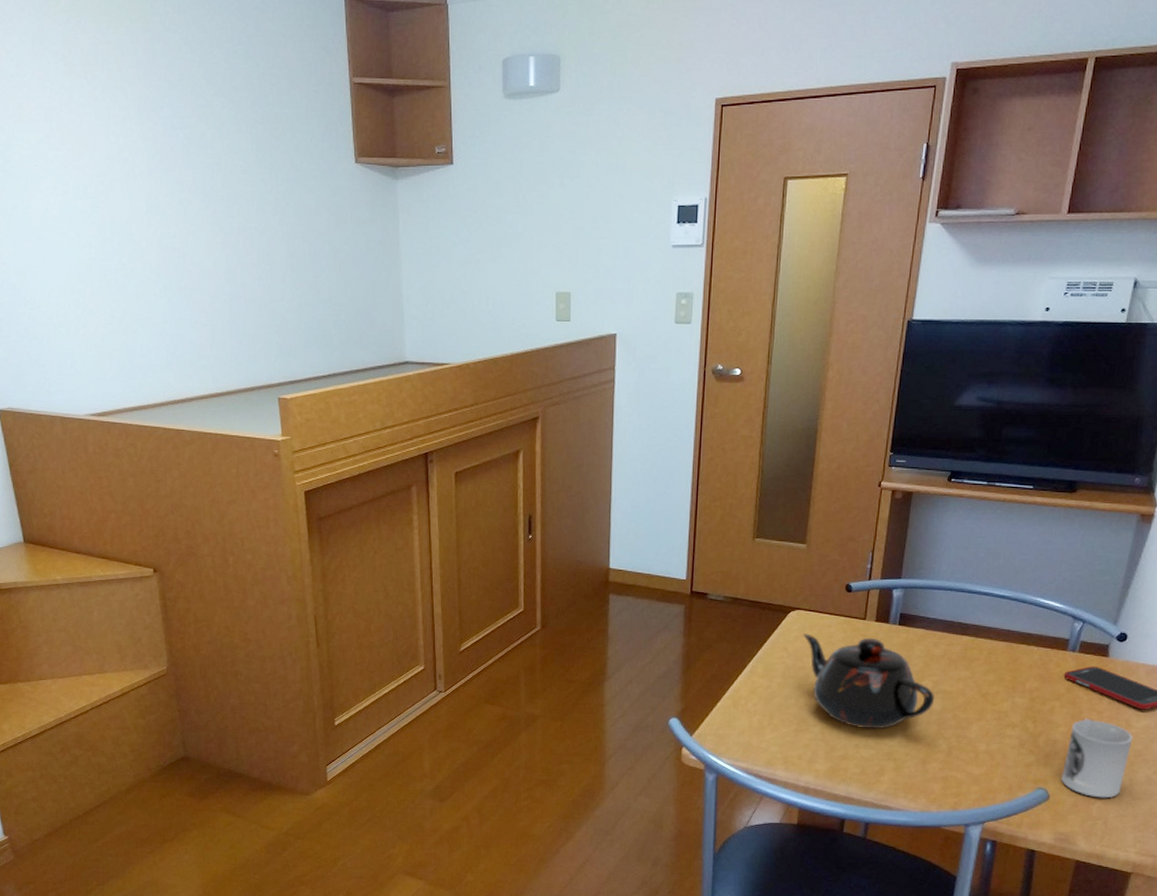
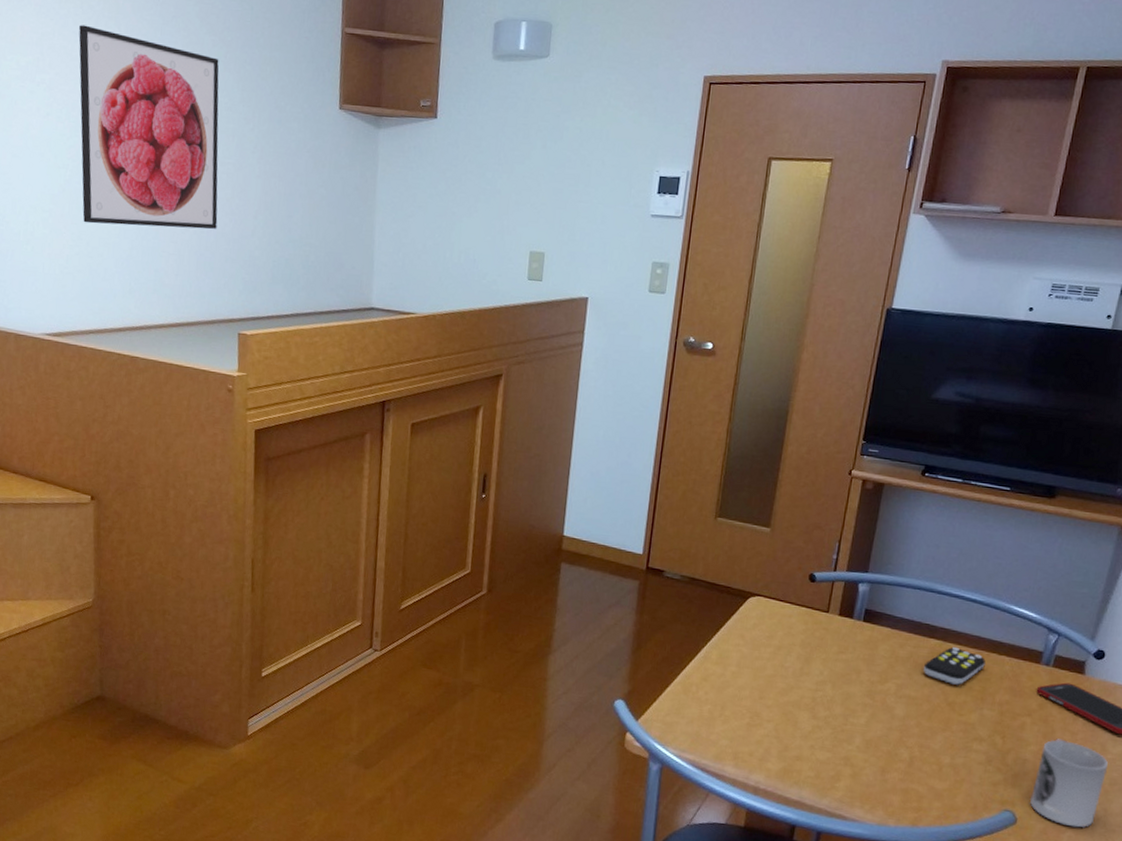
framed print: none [86,96,246,300] -> present [78,25,219,230]
teapot: present [803,633,935,730] -> none [762,621,898,731]
remote control: none [957,641,1016,677] -> present [923,646,986,685]

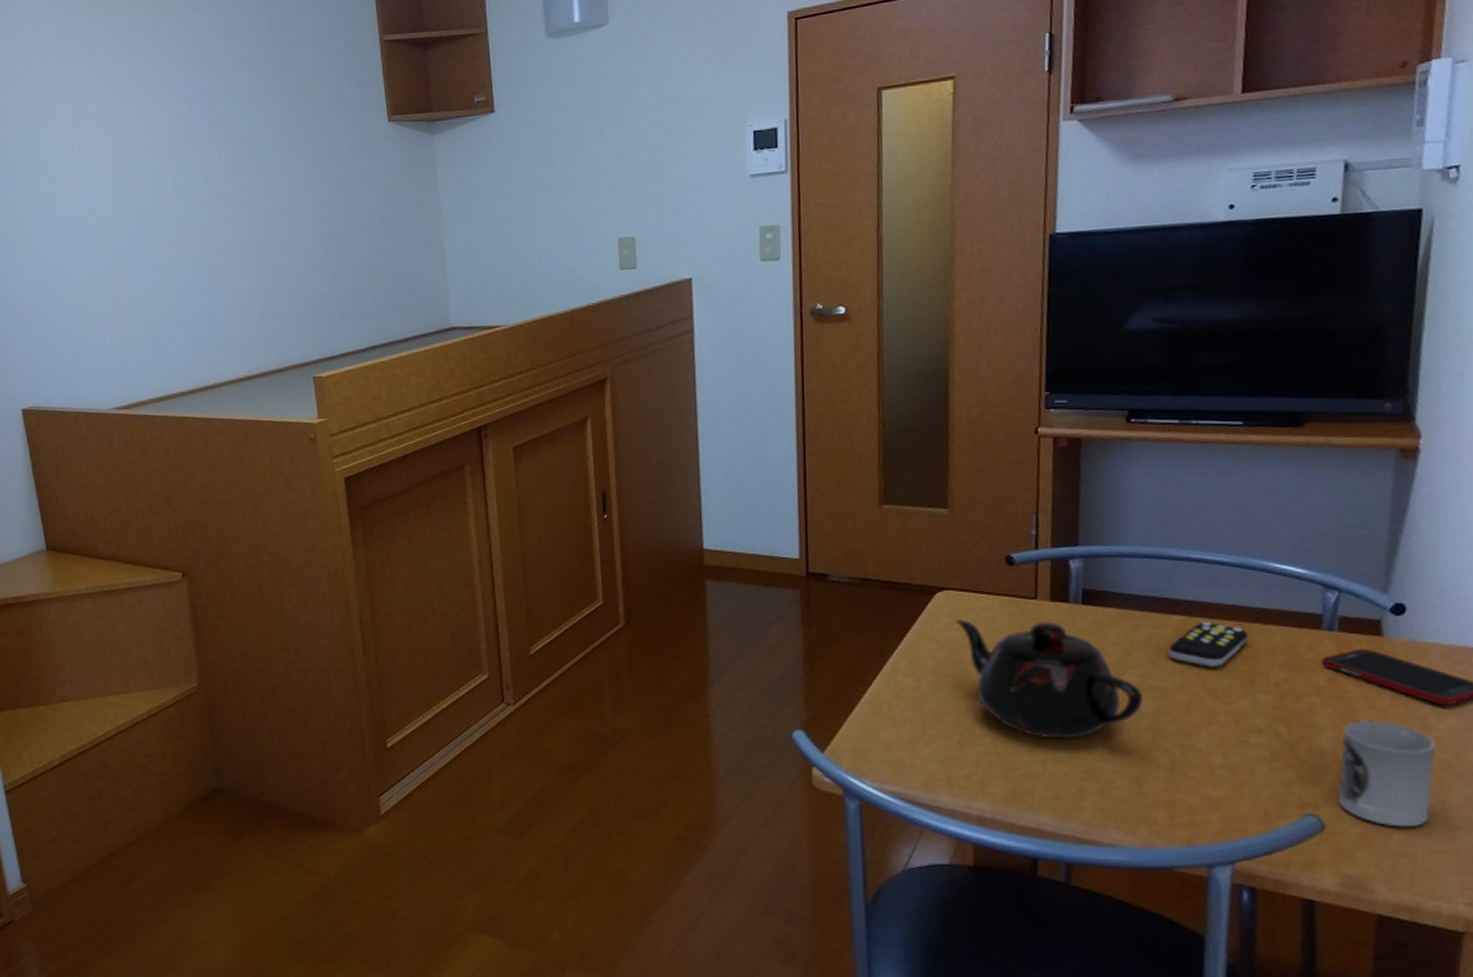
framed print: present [78,25,219,230] -> none [111,83,276,287]
teapot: none [762,621,898,731] -> present [956,619,1144,740]

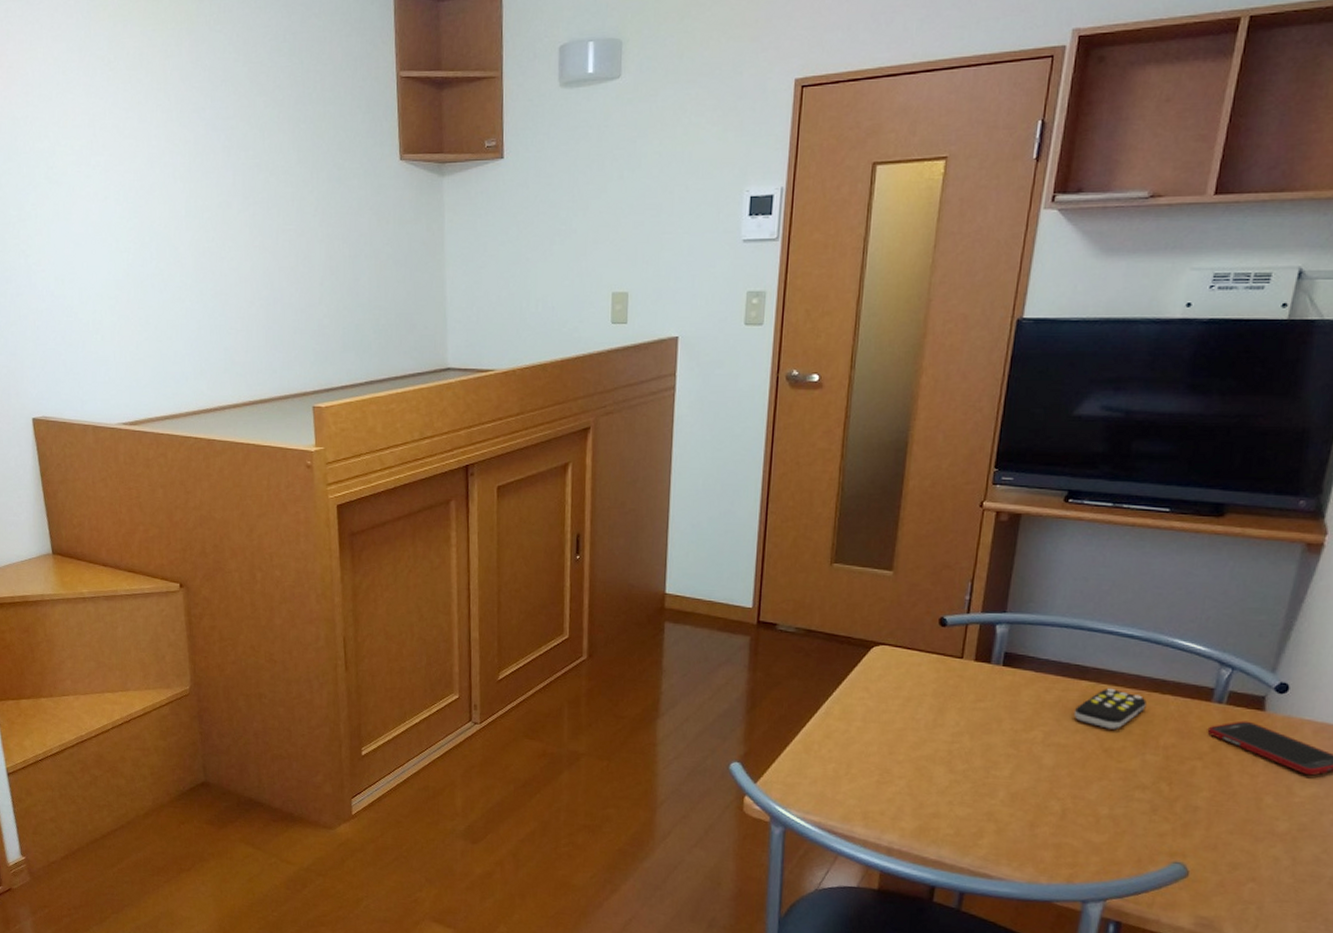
teapot: present [956,619,1144,740] -> none [888,672,1047,785]
cup: present [1337,719,1435,828] -> none [1203,782,1295,879]

